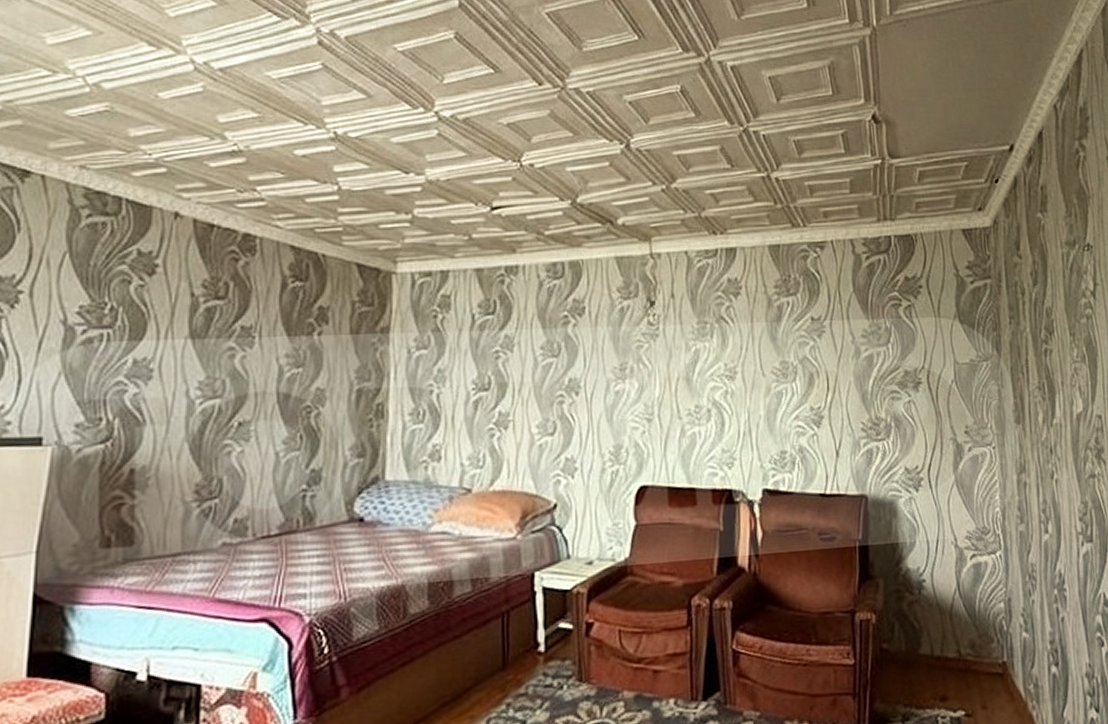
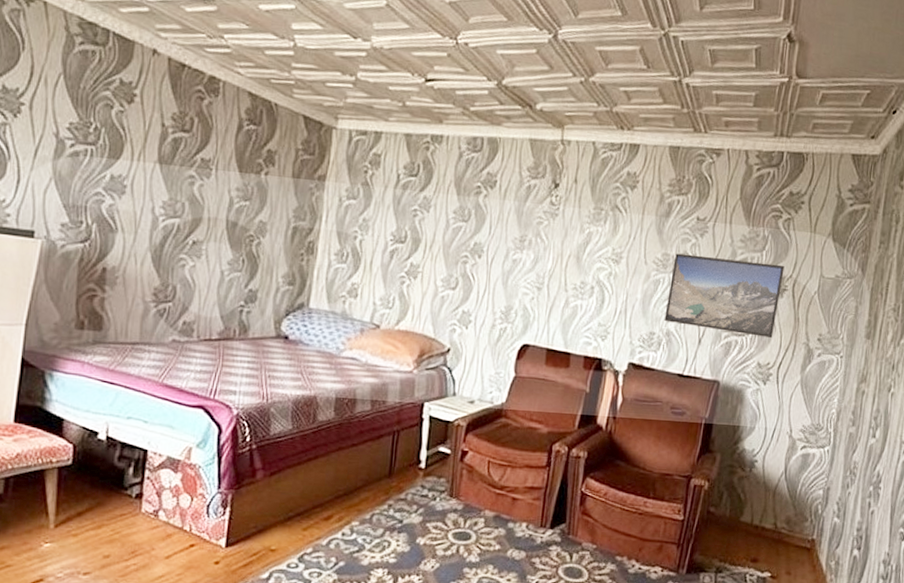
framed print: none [793,356,916,439] -> present [664,253,785,338]

